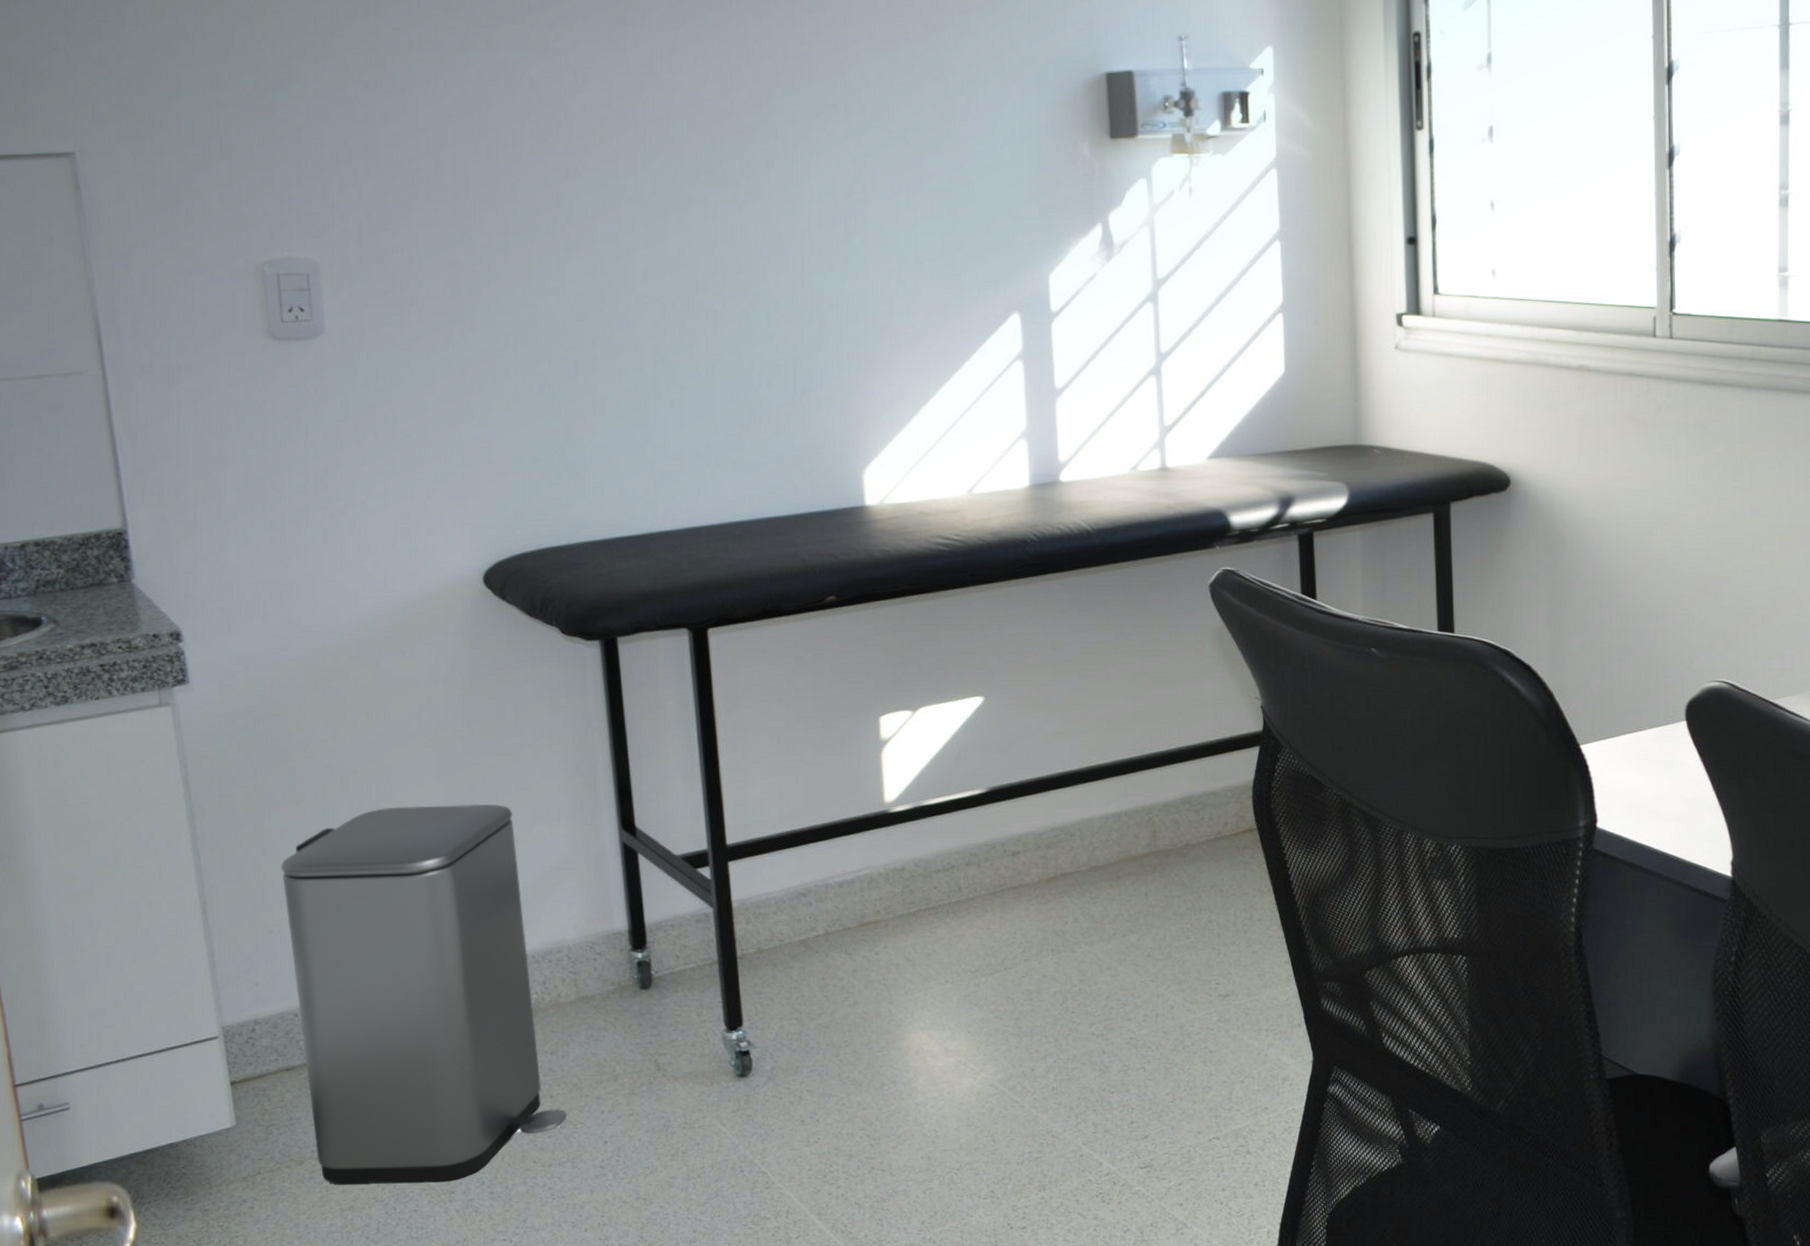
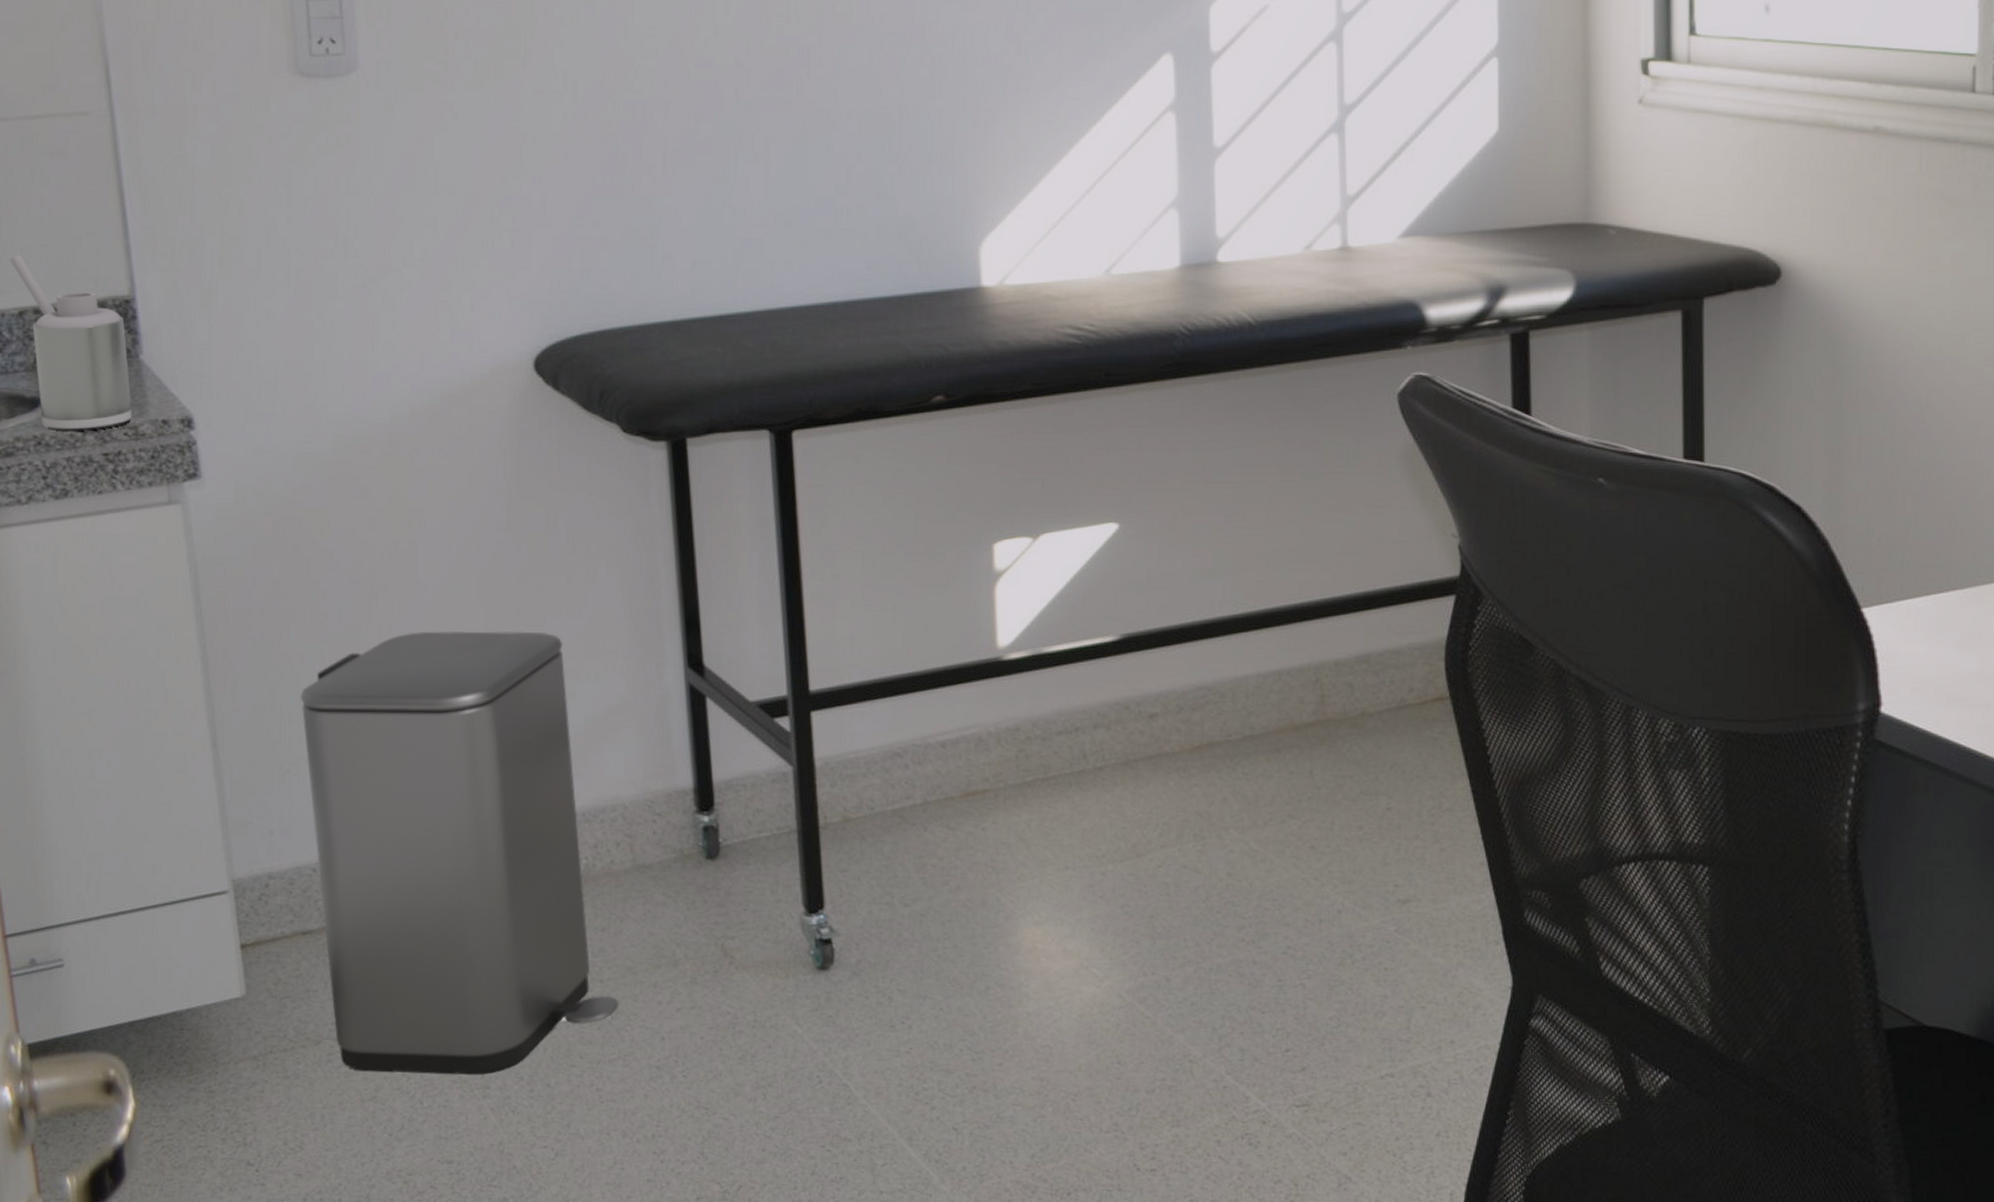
soap dispenser: none [12,495,126,646] -> present [10,254,133,431]

